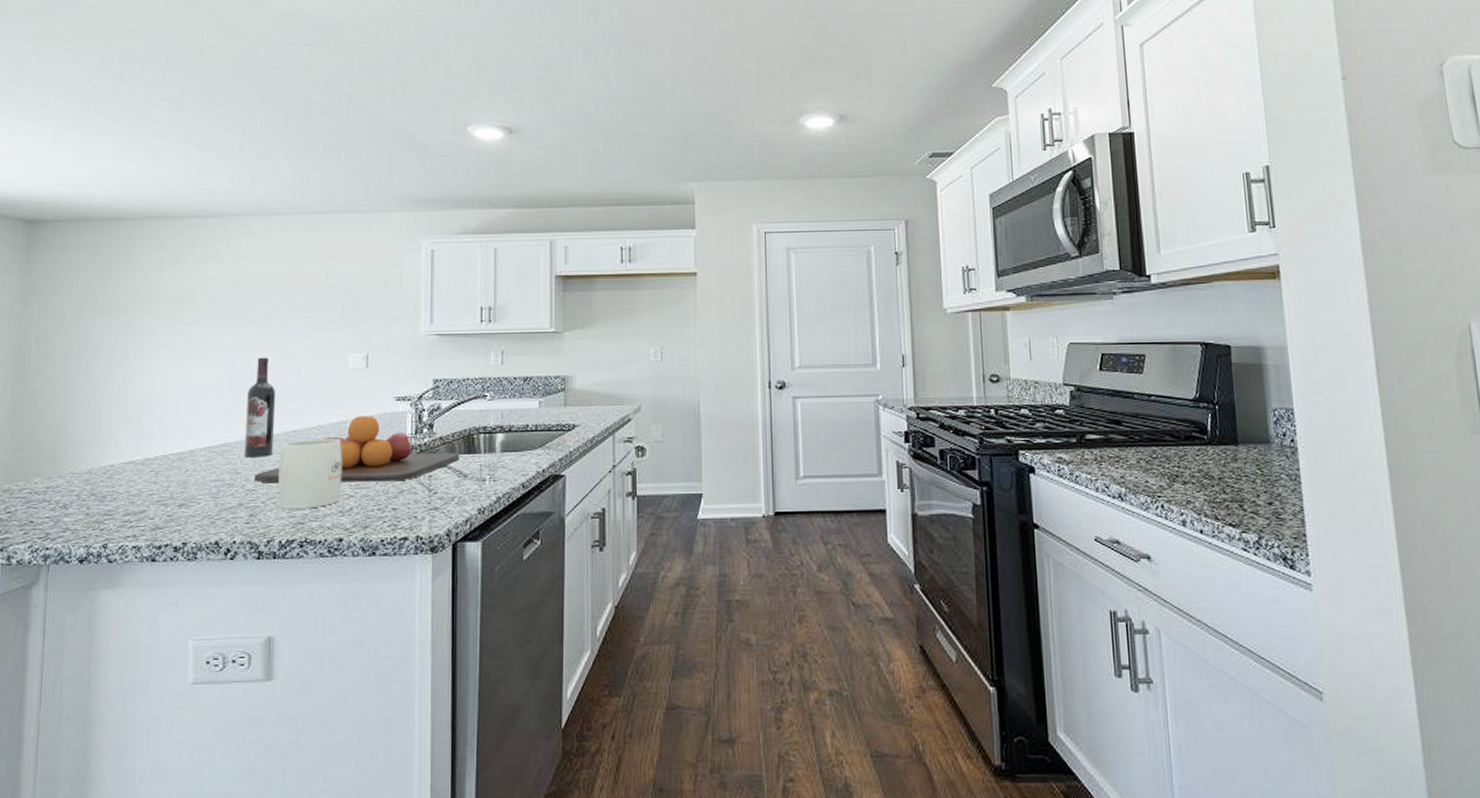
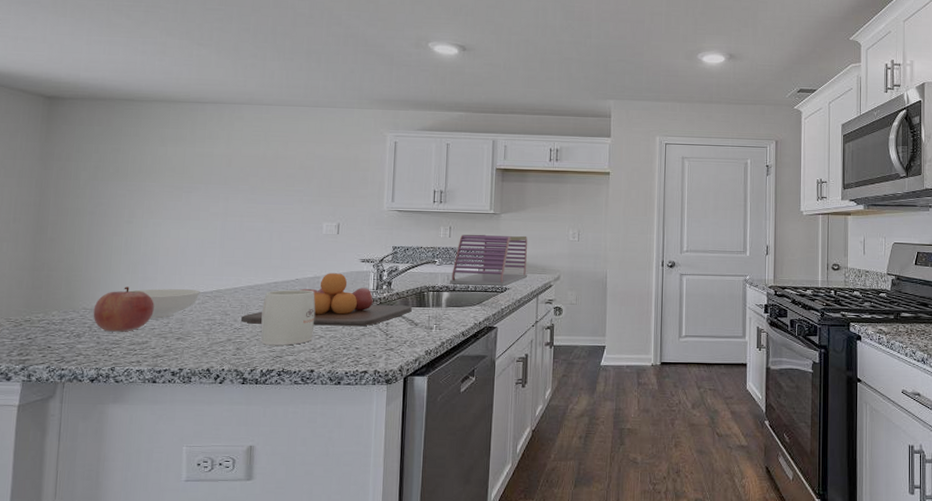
fruit: none [81,444,152,500] -> present [93,287,154,332]
bowl: none [117,444,207,482] -> present [124,289,201,319]
wine bottle: present [243,357,276,458] -> none [232,221,261,303]
dish rack: none [503,357,601,423] -> present [449,234,528,286]

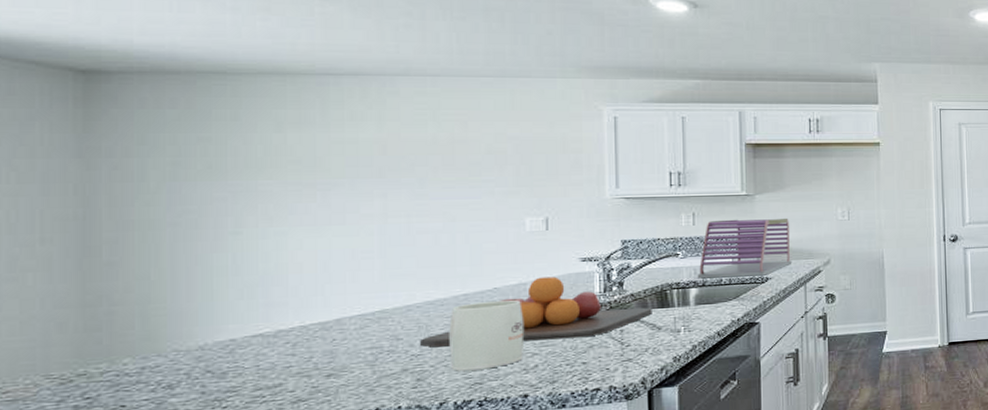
fruit: present [93,287,154,332] -> none [191,317,287,377]
bowl: present [124,289,201,319] -> none [239,312,358,355]

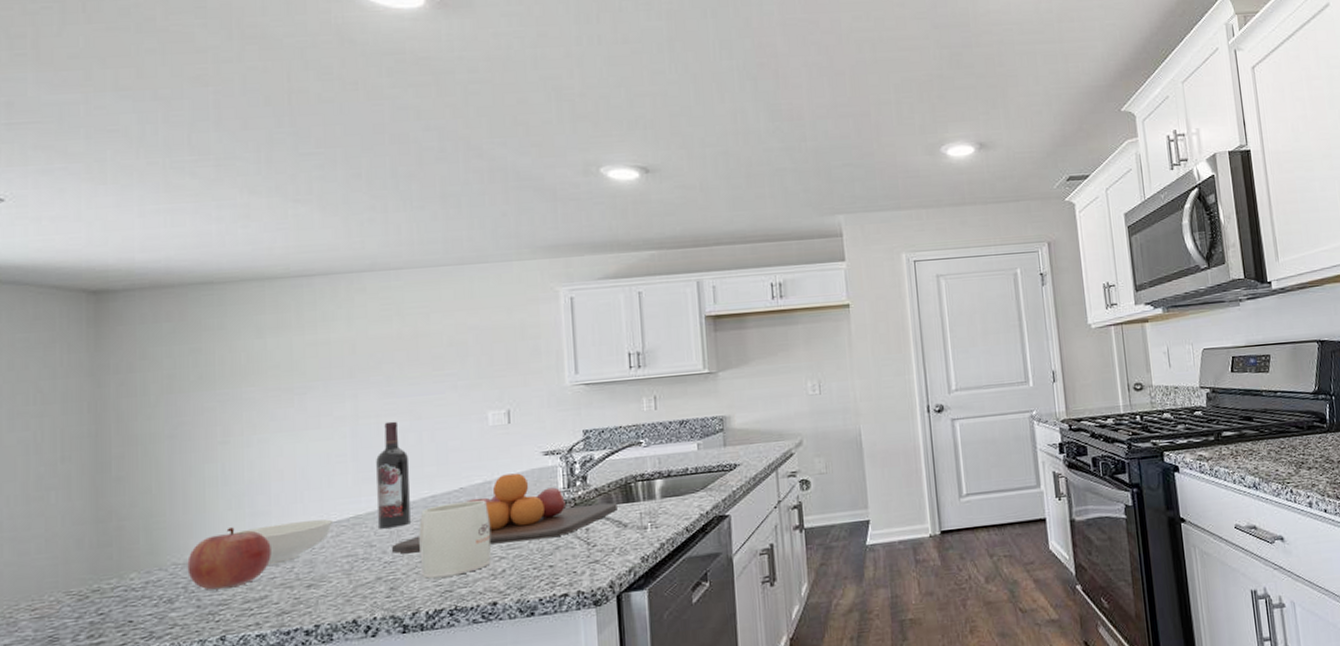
fruit: none [191,317,287,377] -> present [187,527,271,591]
bowl: none [239,312,358,355] -> present [228,519,334,565]
wine bottle: none [404,222,442,324] -> present [375,421,412,529]
dish rack: present [697,218,793,279] -> none [661,395,762,469]

